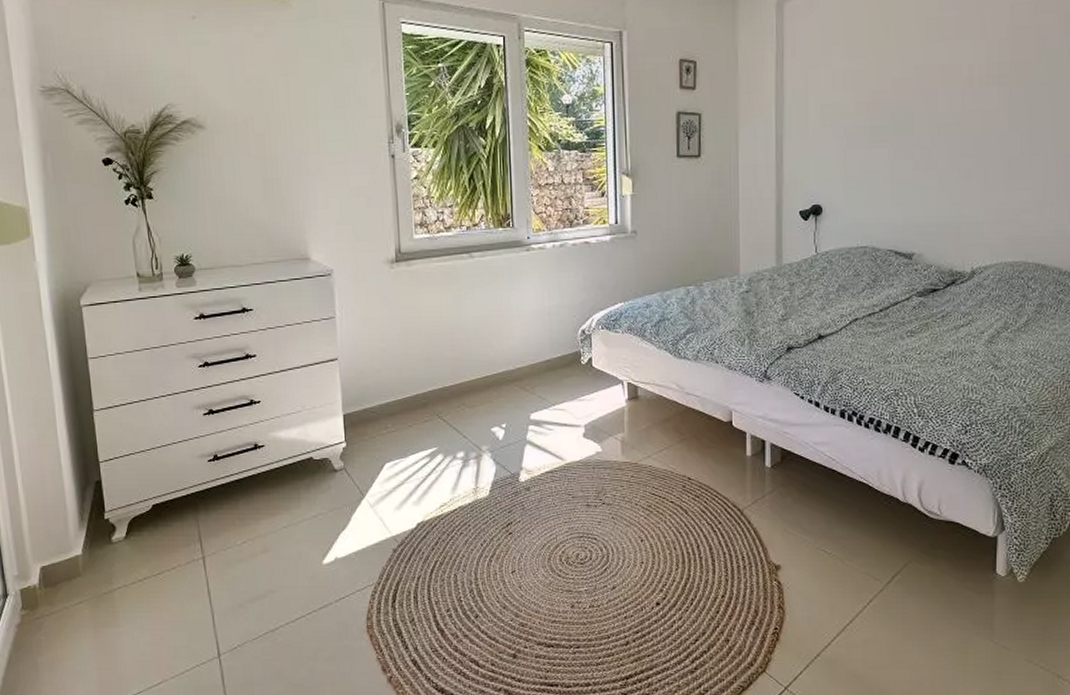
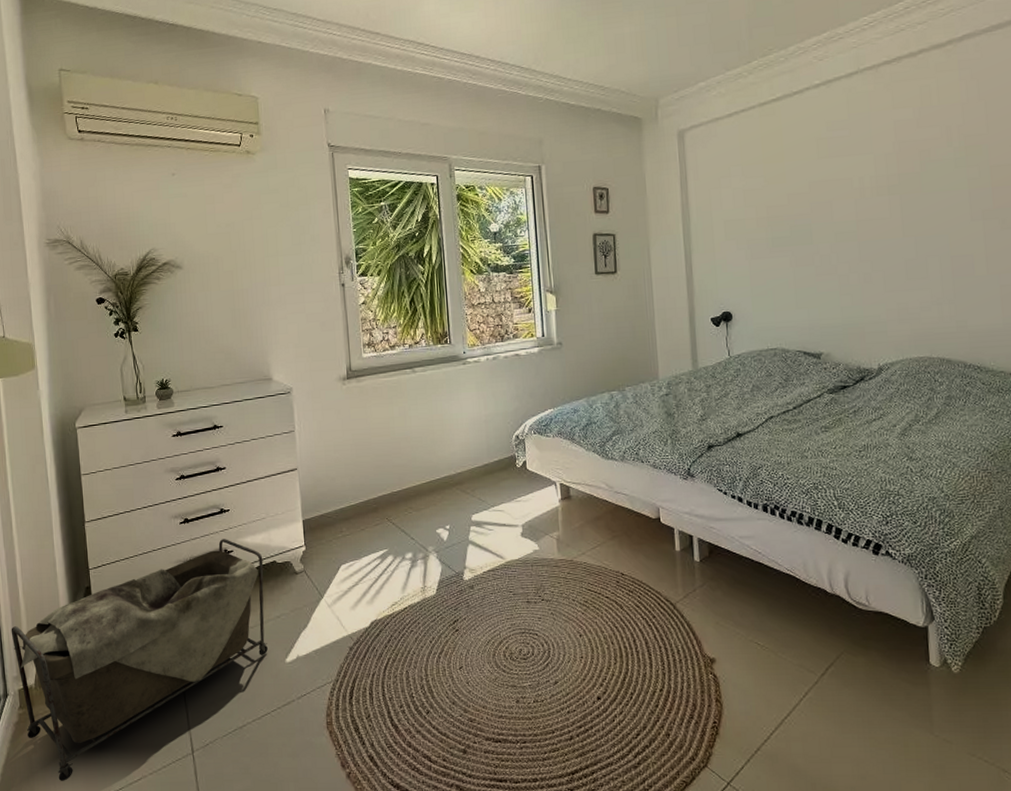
laundry basket: none [9,432,303,685] -> present [11,539,268,781]

